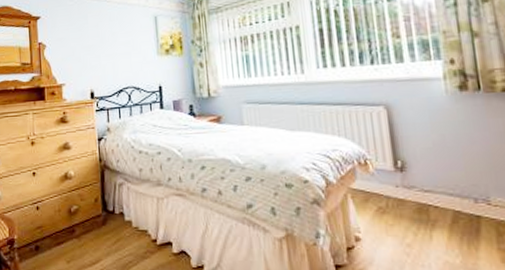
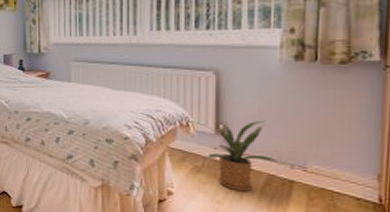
house plant: none [372,153,461,232] -> present [195,120,278,192]

